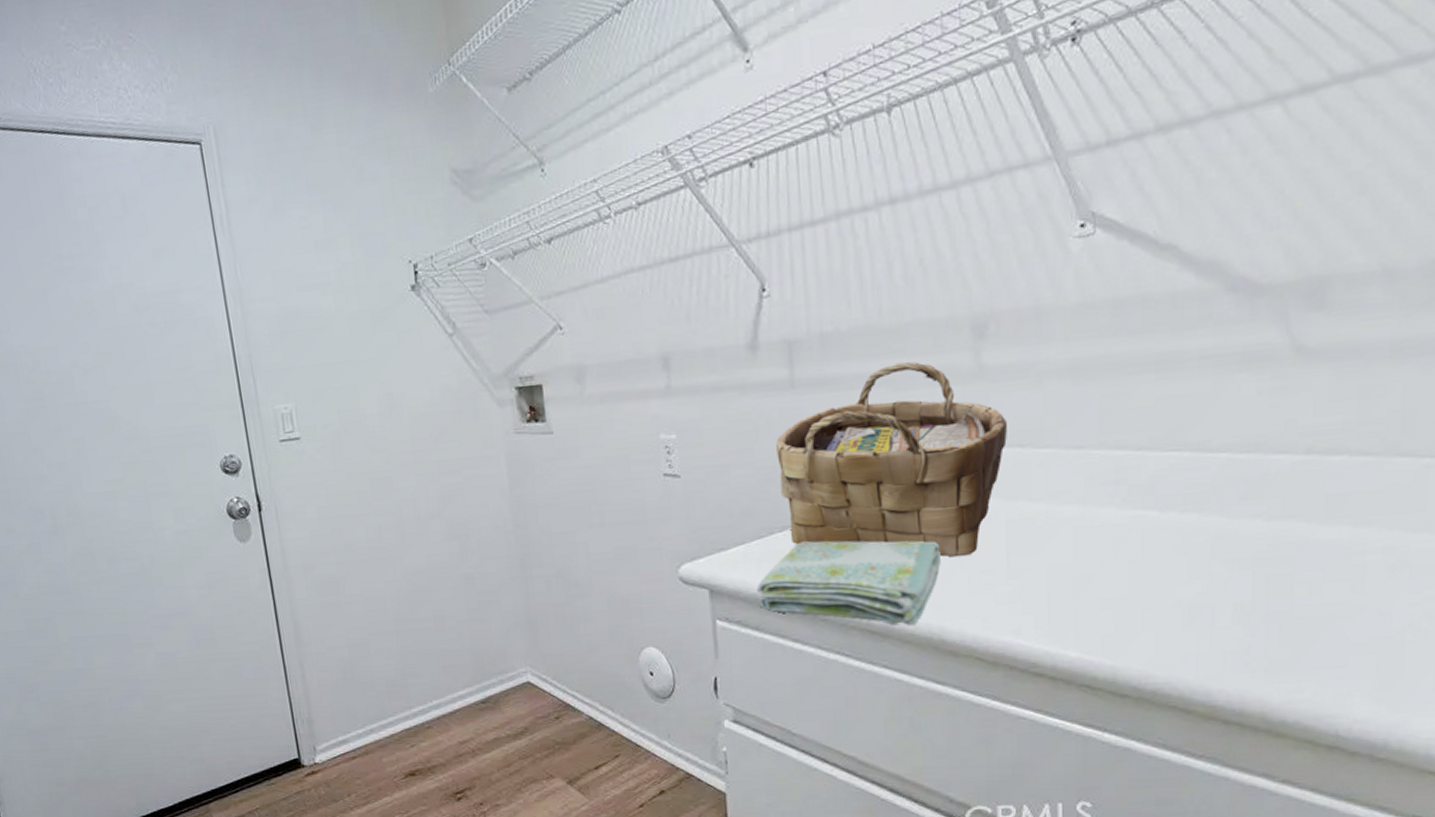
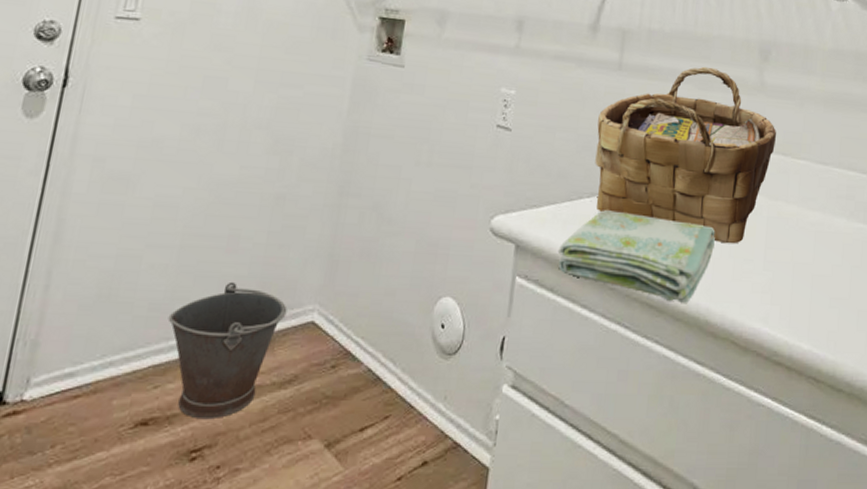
bucket: none [404,655,503,768] -> present [168,281,287,420]

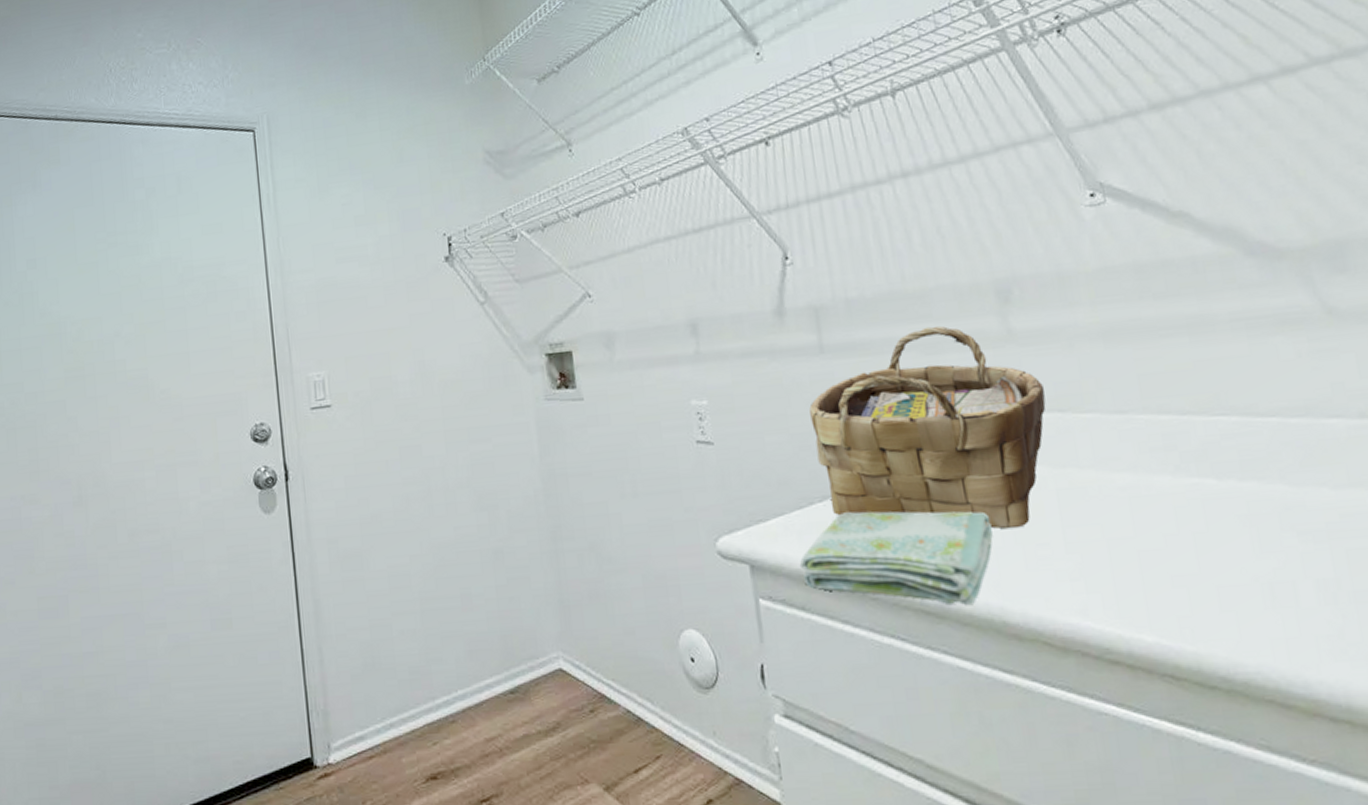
bucket: present [168,281,287,420] -> none [428,638,534,771]

